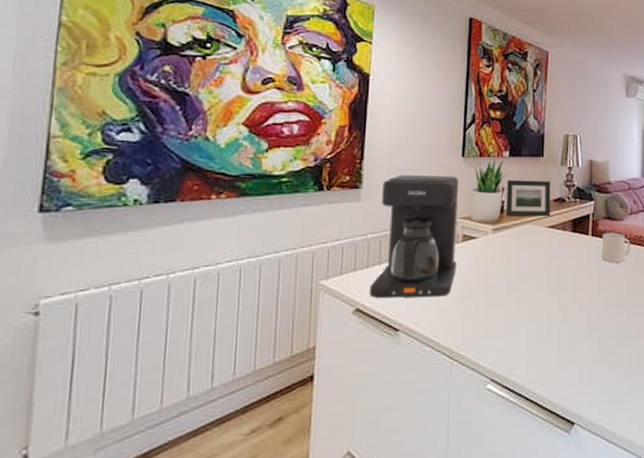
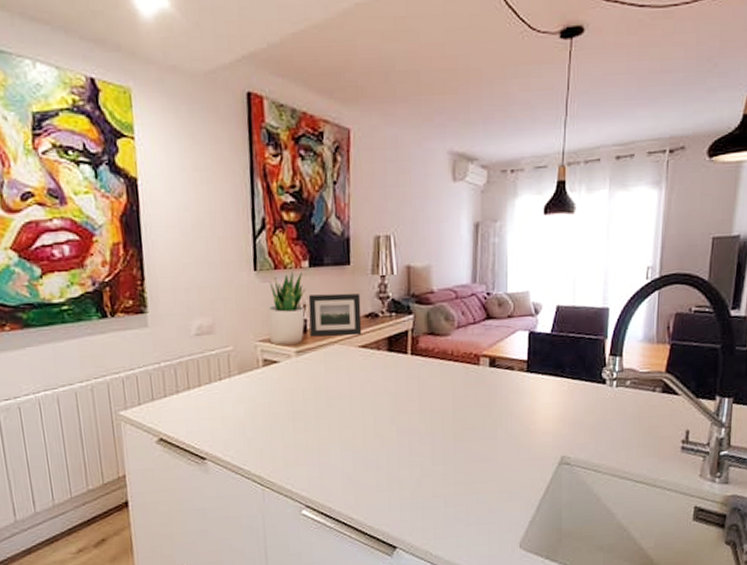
coffee maker: present [370,174,459,299] -> none [169,293,260,428]
mug: present [601,233,630,263] -> none [423,350,457,385]

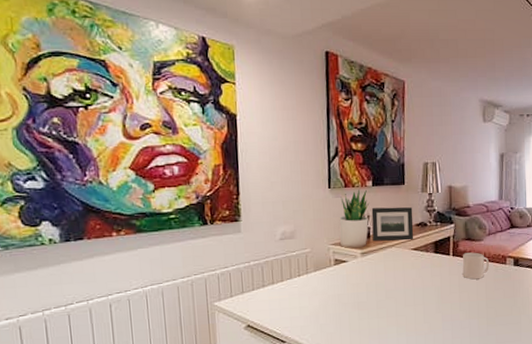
mug: none [423,350,457,385] -> present [462,252,489,280]

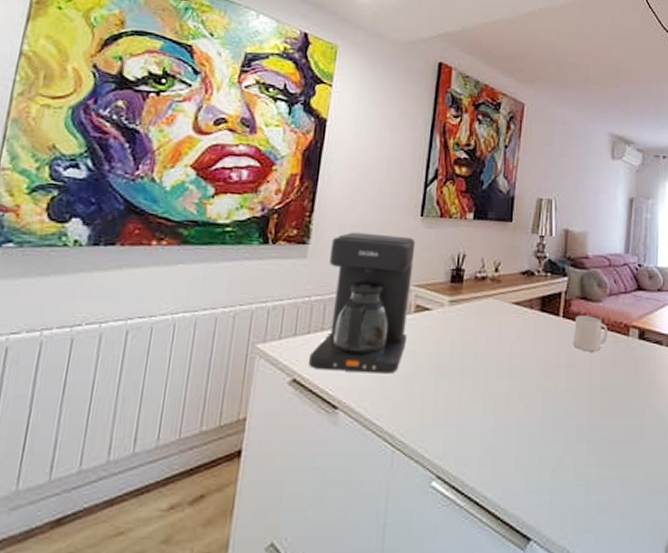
coffee maker: none [257,206,331,316] -> present [309,232,416,374]
planter: present [338,189,370,249] -> none [424,222,468,295]
picture frame: present [371,207,414,241] -> none [466,246,519,292]

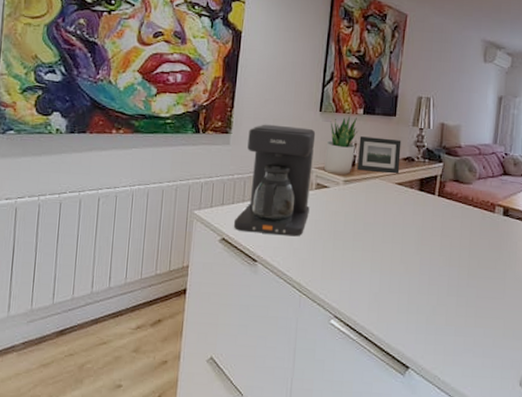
planter: none [424,222,468,295] -> present [323,116,359,176]
picture frame: none [466,246,519,292] -> present [357,136,402,174]
mug: present [573,315,607,352] -> none [446,195,476,225]

